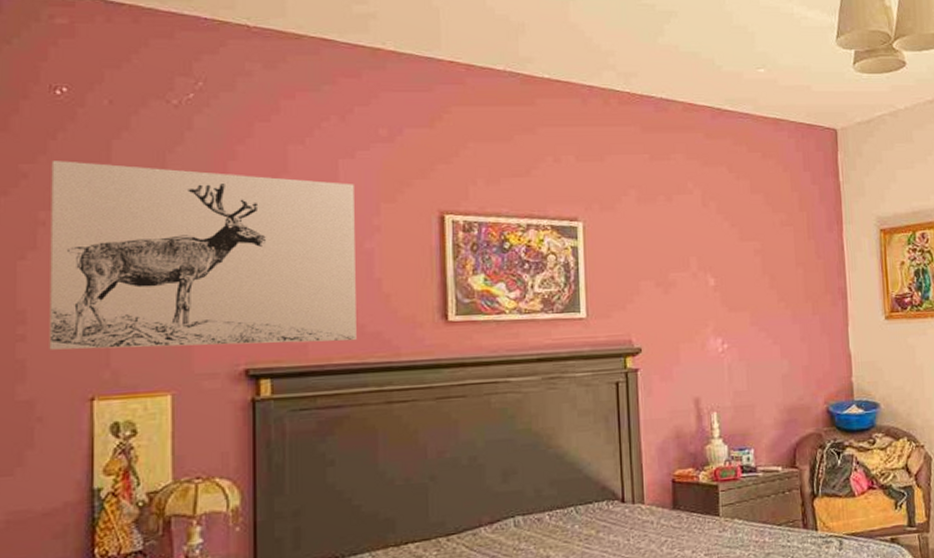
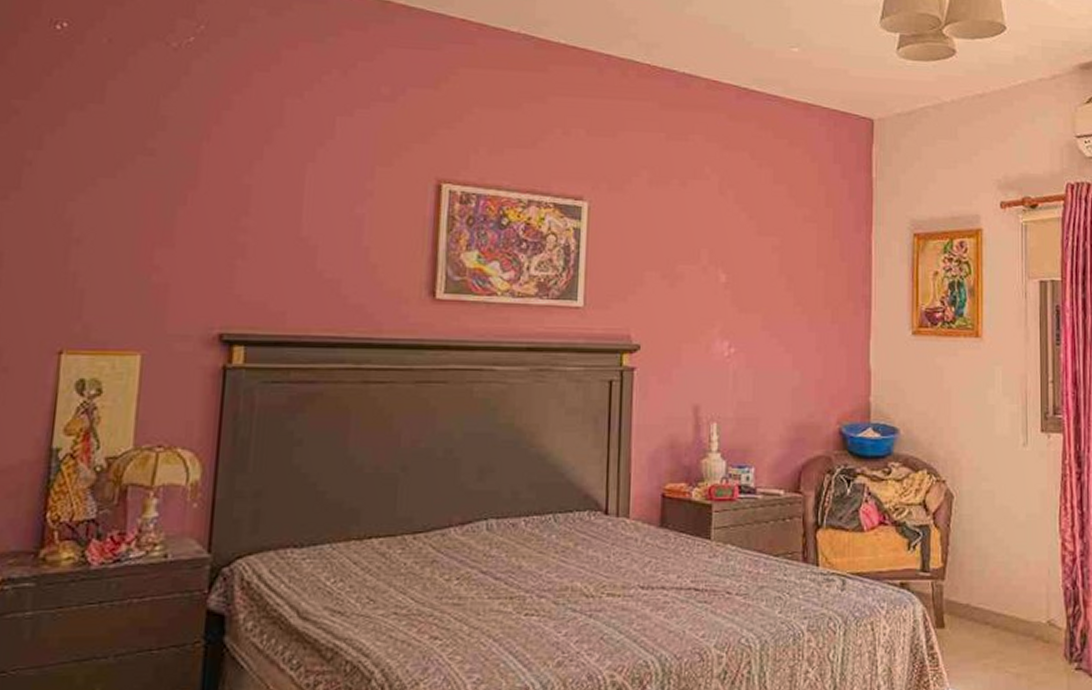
wall art: present [49,161,357,350] -> none [22,98,350,312]

